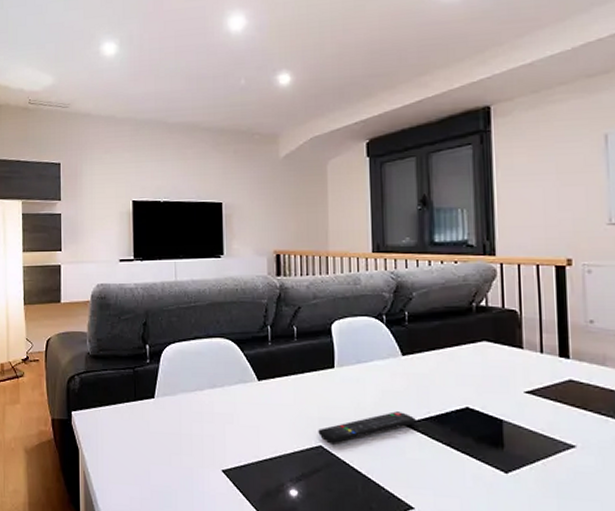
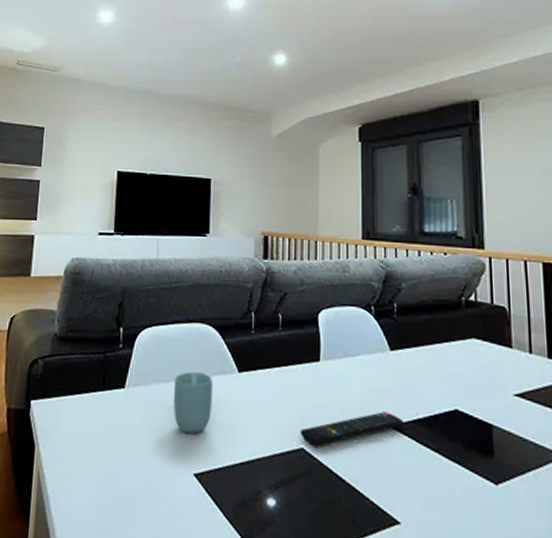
cup: none [198,381,235,435] -> present [173,371,213,433]

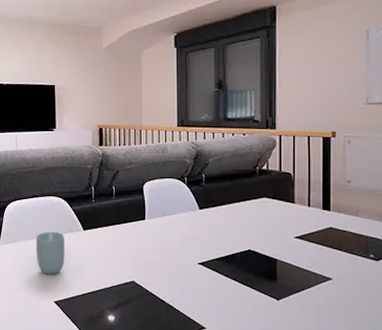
remote control: present [300,412,403,446] -> none [131,254,209,279]

